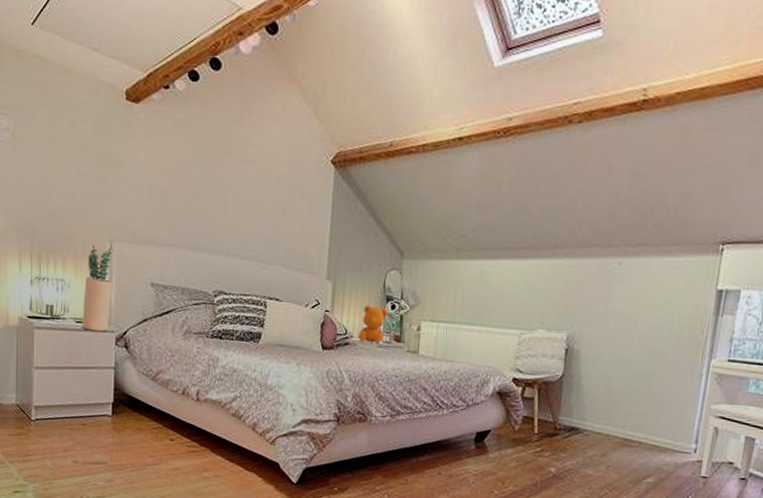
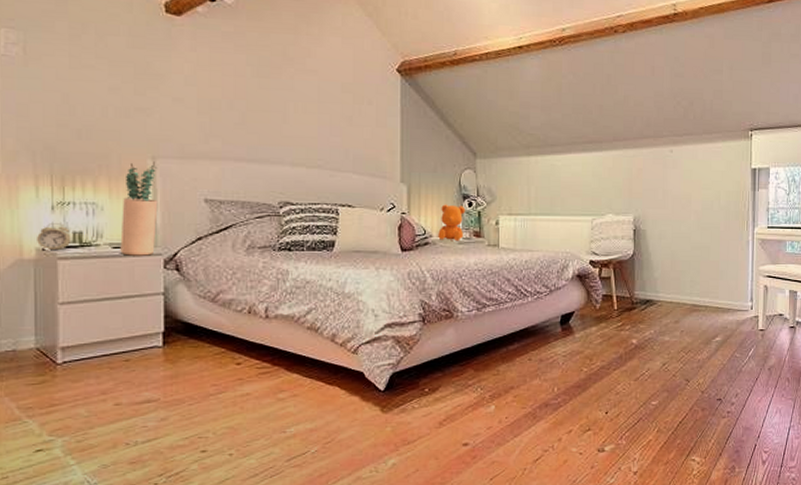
alarm clock: none [19,295,45,321] -> present [37,223,72,251]

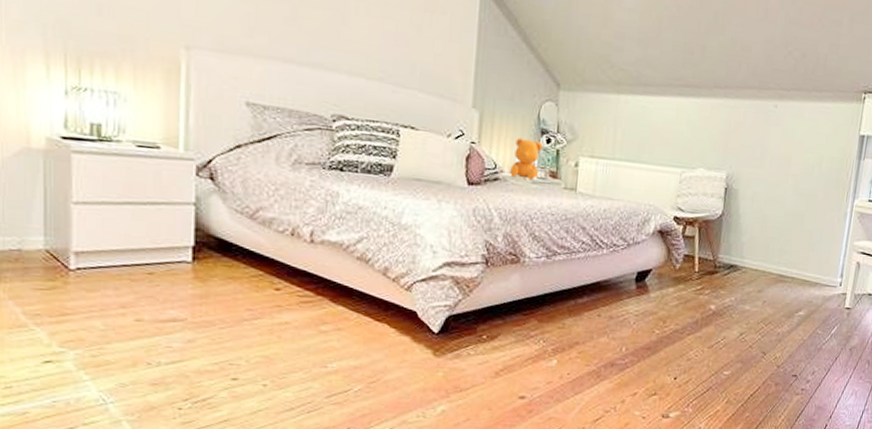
alarm clock: present [37,223,72,251] -> none [47,110,88,143]
vase: present [120,161,158,256] -> none [145,49,192,160]

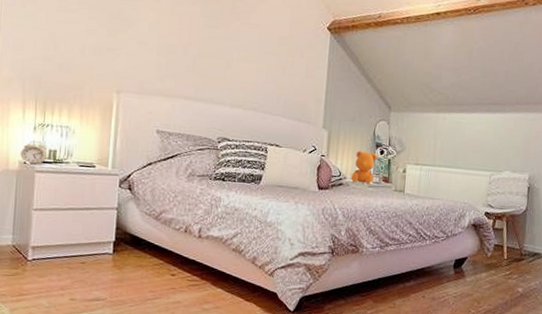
alarm clock: none [47,110,88,143] -> present [20,141,48,165]

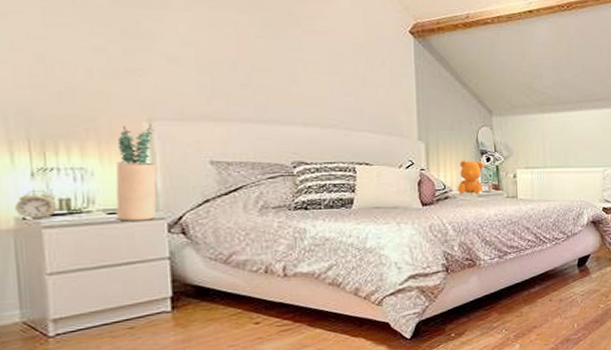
vase: none [85,94,121,175] -> present [115,124,158,221]

